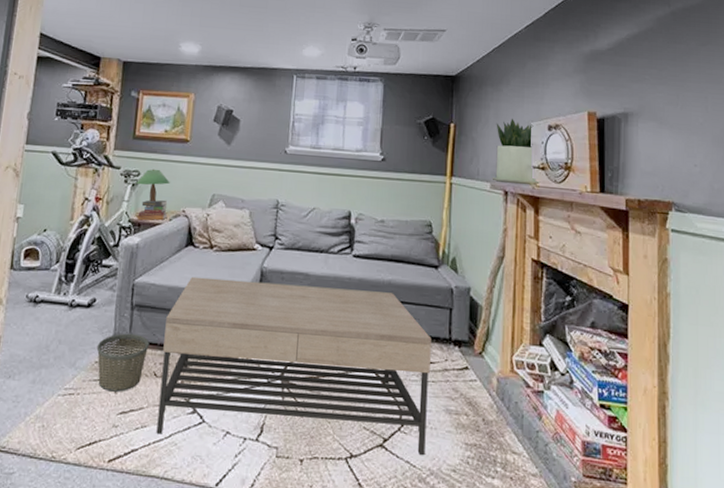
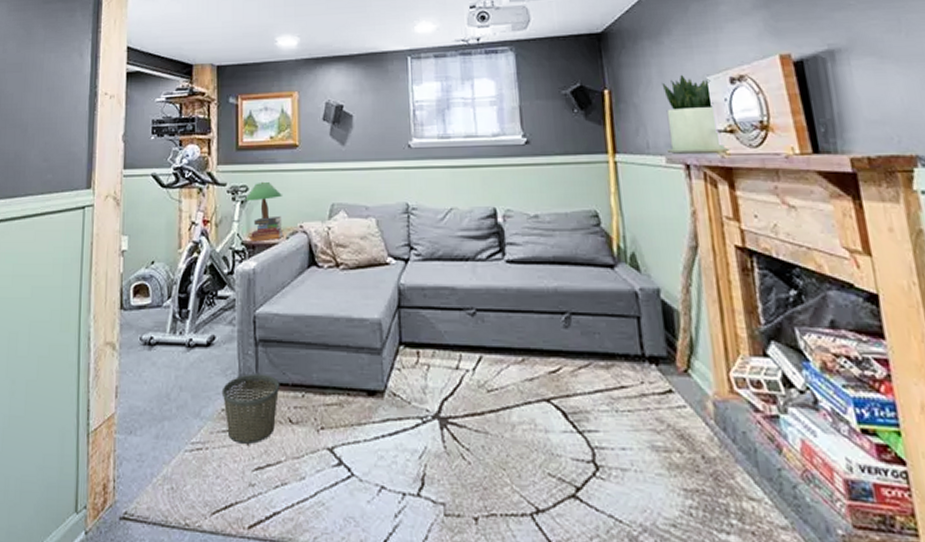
coffee table: present [156,276,431,455] -> none [295,302,632,506]

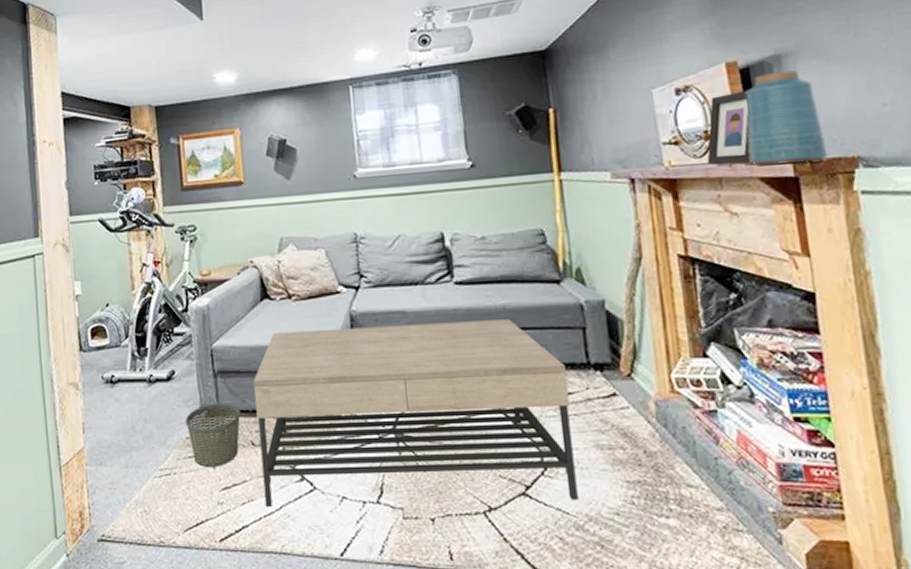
table lamp: present [245,181,282,219] -> none [194,220,231,256]
books: present [251,215,284,242] -> none [202,252,235,279]
coffee table: none [295,302,632,506] -> present [253,319,578,507]
planter: present [661,74,731,155] -> none [606,88,676,169]
picture frame: none [763,83,810,157] -> present [707,90,753,166]
vase: none [800,65,886,160] -> present [745,70,828,166]

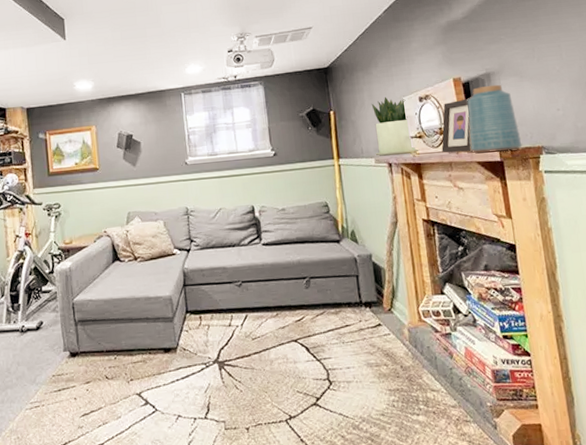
basket: present [185,402,241,467] -> none [51,345,97,399]
coffee table: present [253,319,578,507] -> none [107,271,355,428]
planter: none [606,88,676,169] -> present [371,96,420,156]

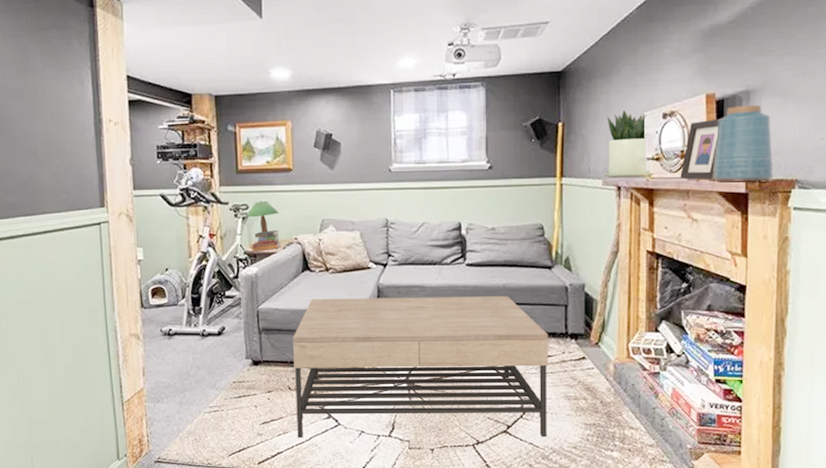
table lamp: none [58,199,88,228] -> present [246,200,279,232]
books: none [65,224,92,247] -> present [252,229,281,252]
coffee table: none [107,271,355,428] -> present [293,296,548,438]

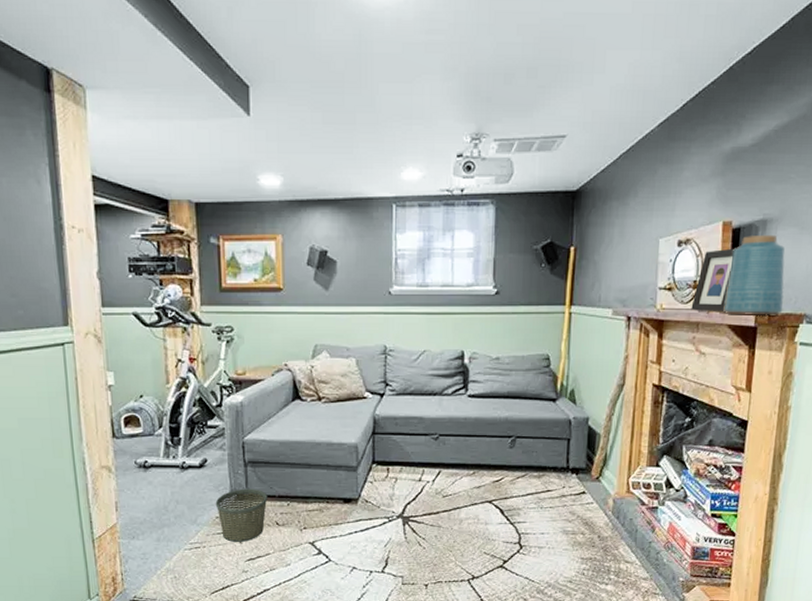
basket: none [232,355,281,406] -> present [215,488,268,542]
table lamp: present [246,200,279,232] -> none [231,322,267,357]
books: present [252,229,281,252] -> none [237,355,269,378]
coffee table: present [293,296,548,438] -> none [281,429,549,575]
planter: present [604,110,655,179] -> none [614,235,667,309]

